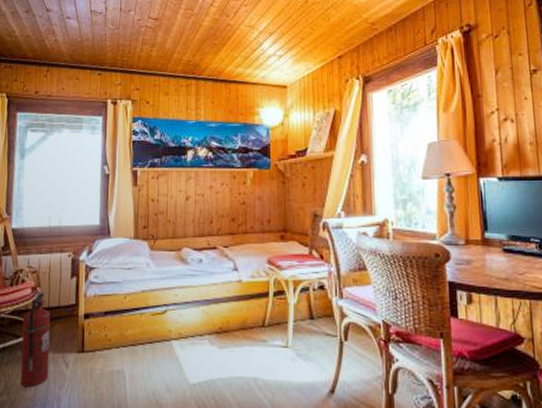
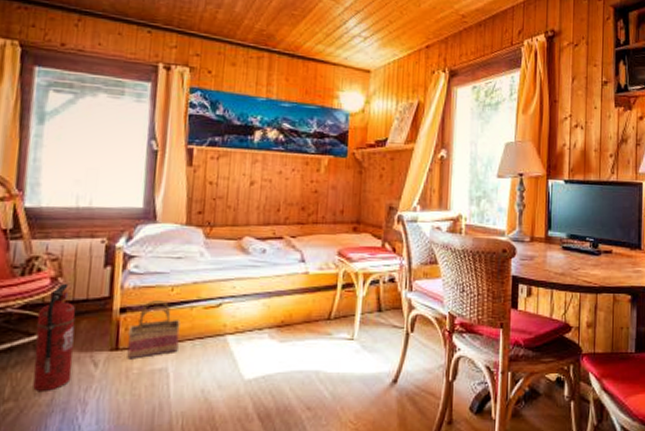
basket: none [91,307,133,361] -> present [127,300,181,360]

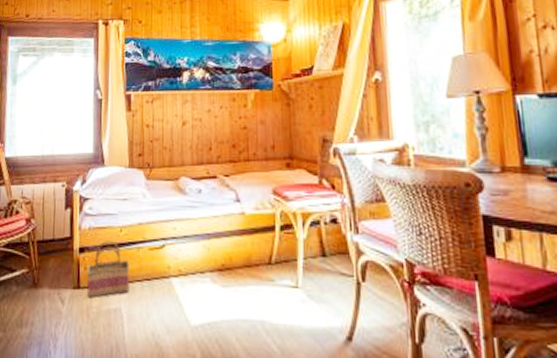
fire extinguisher: present [33,284,76,391] -> none [16,225,45,324]

